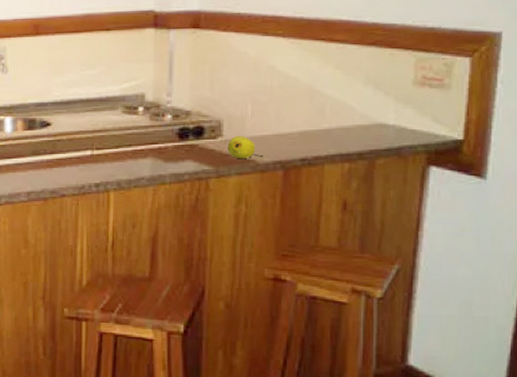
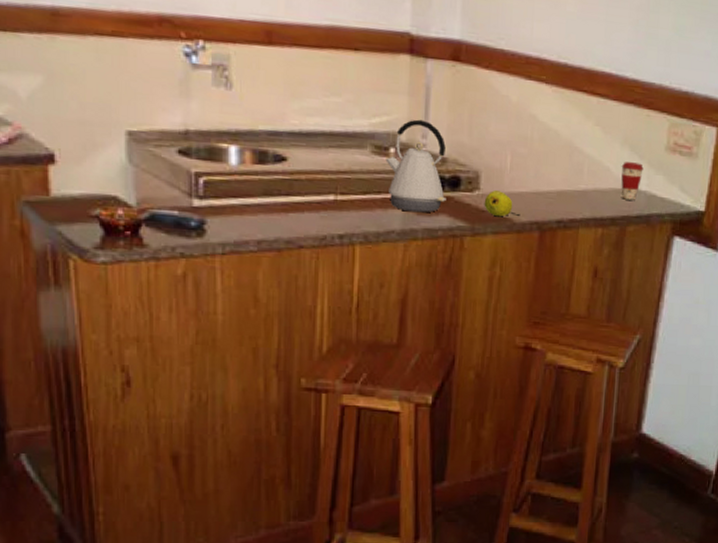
kettle: none [135,81,191,160] -> present [385,119,446,213]
coffee cup: none [365,99,390,134] -> present [621,162,644,200]

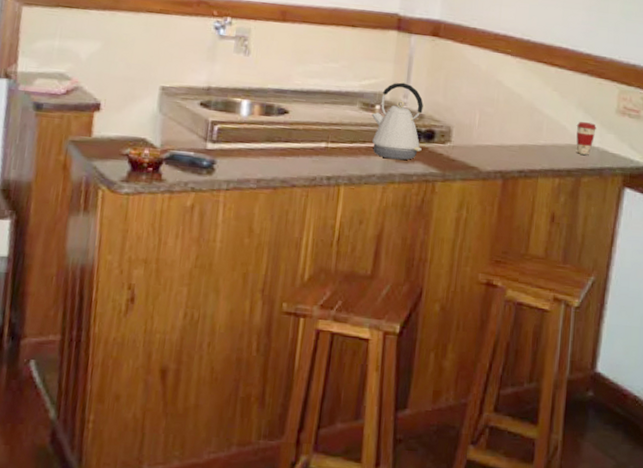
fruit: present [484,190,520,217] -> none [454,143,486,166]

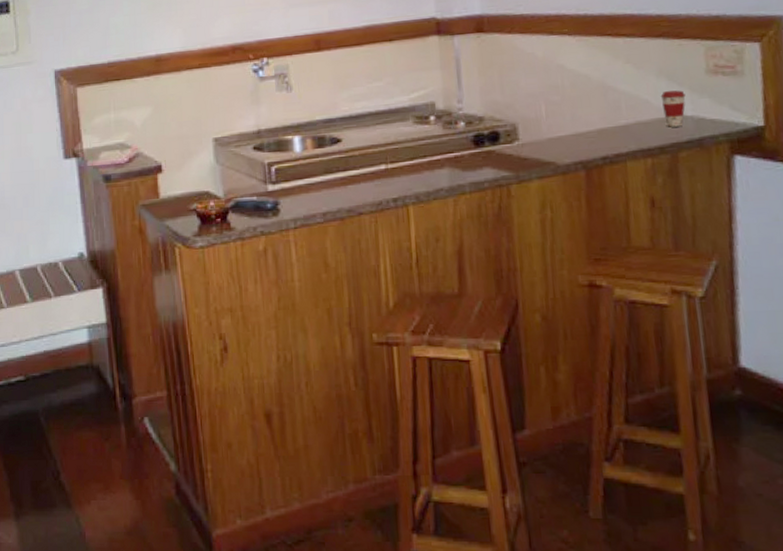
kettle: present [371,82,423,160] -> none [427,87,488,170]

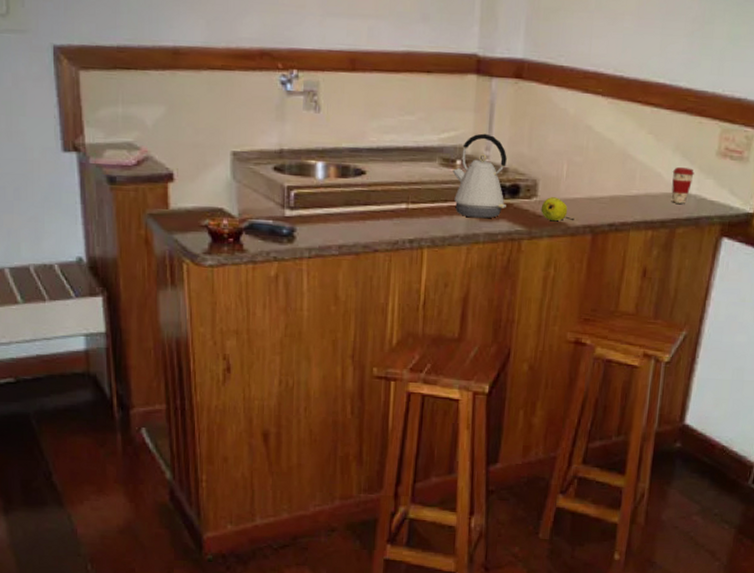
kettle: none [427,87,488,170] -> present [452,133,507,219]
fruit: none [525,138,563,163] -> present [541,197,575,222]

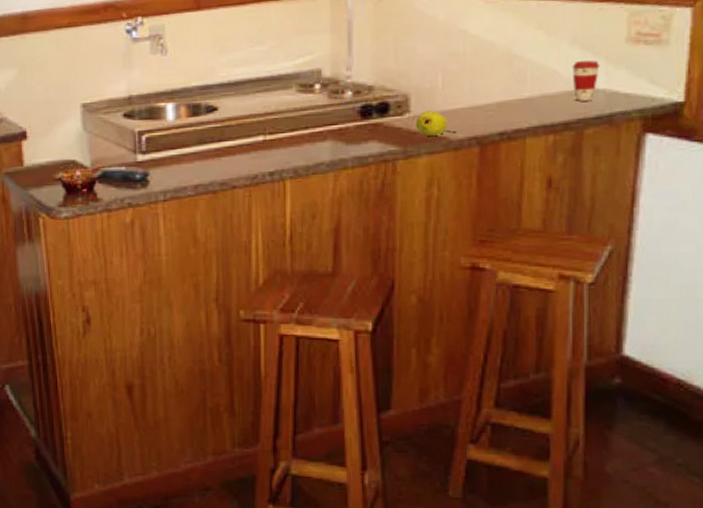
kettle: present [452,133,507,219] -> none [311,53,375,143]

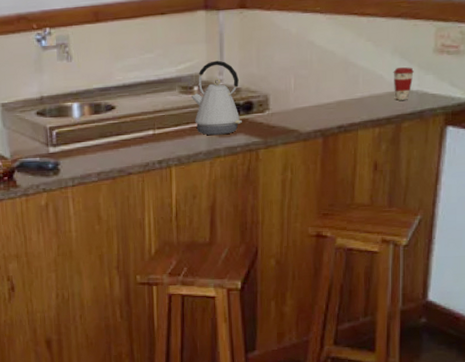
kettle: none [311,53,375,143] -> present [191,60,242,136]
fruit: present [415,110,457,137] -> none [274,108,306,130]

